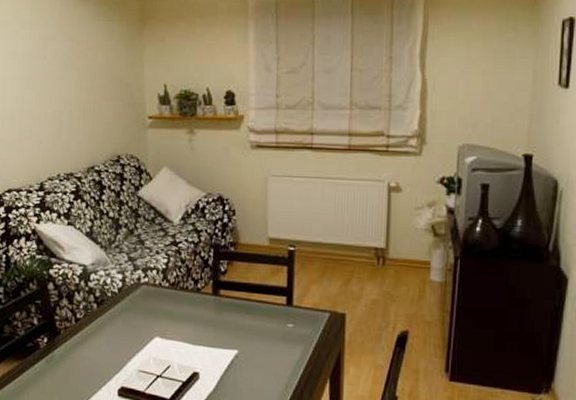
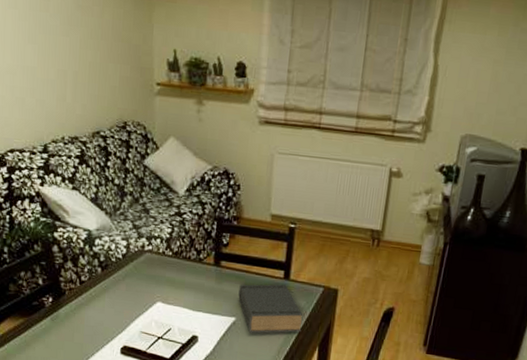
book: none [240,311,310,367] -> present [238,284,303,333]

